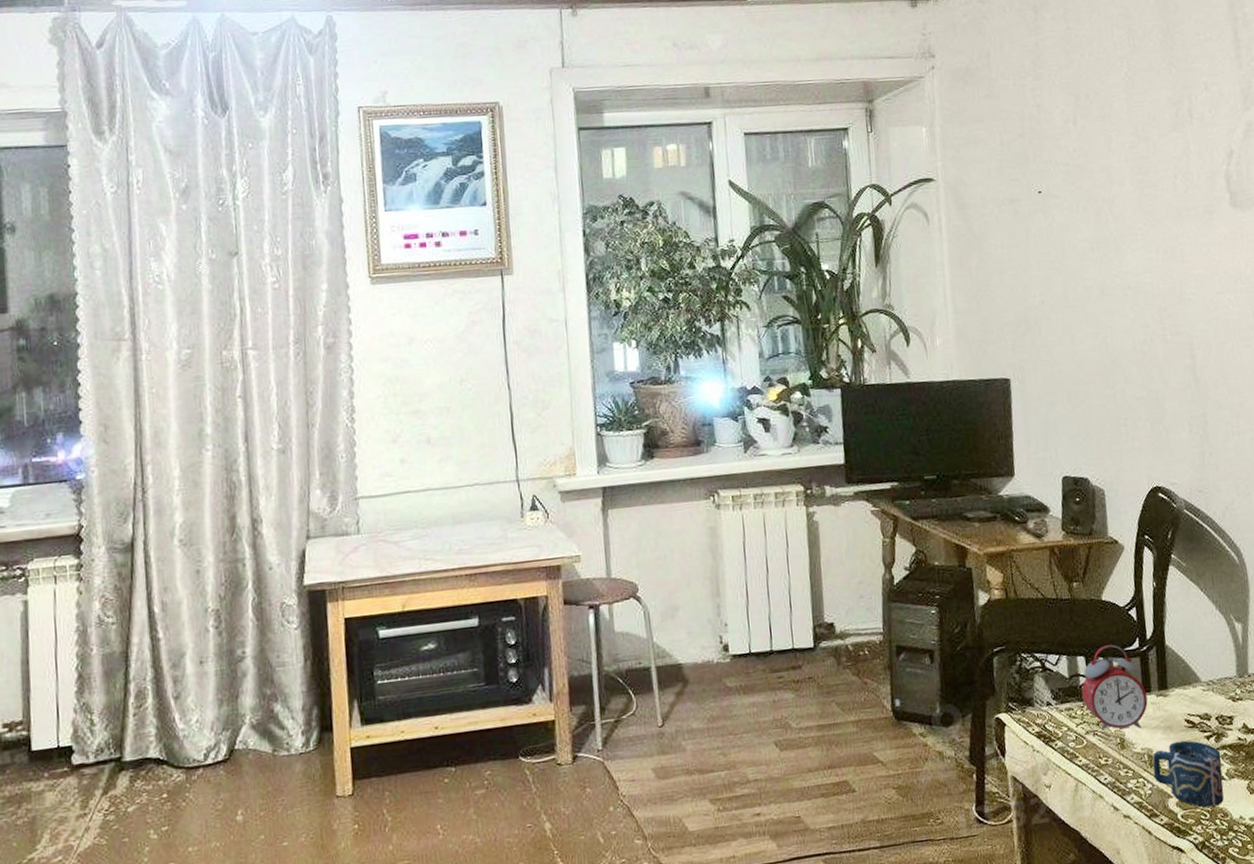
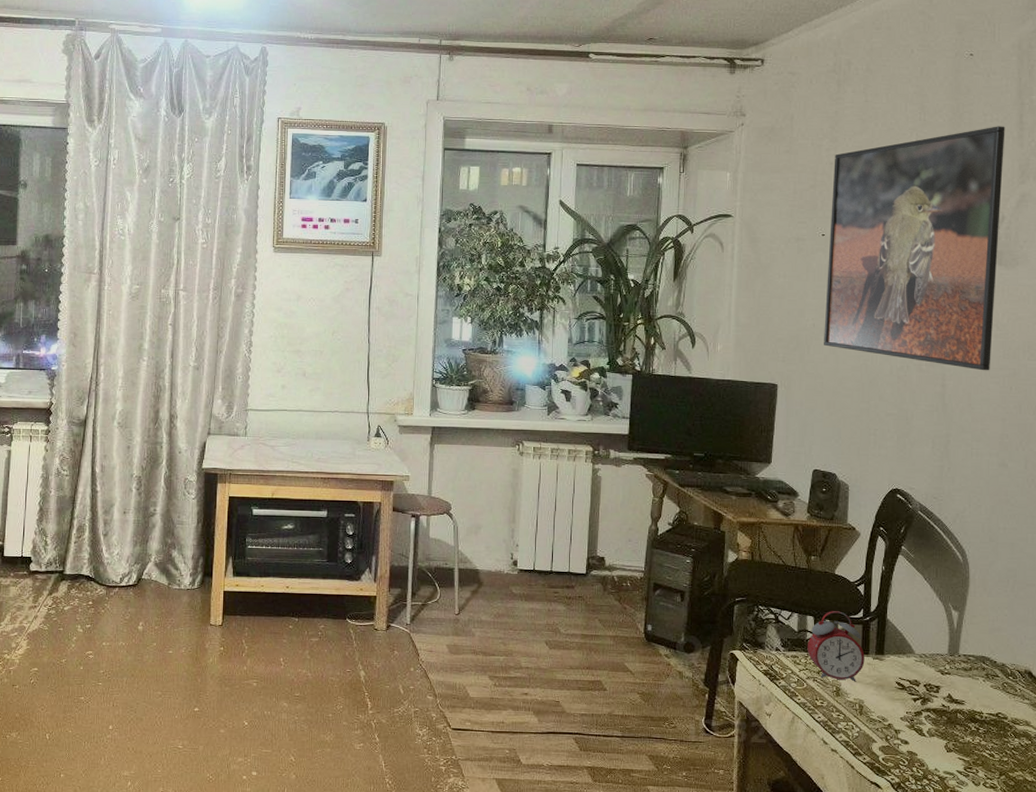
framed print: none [1041,45,1240,334] -> present [824,126,1005,371]
cup: present [1153,740,1224,807] -> none [862,698,925,756]

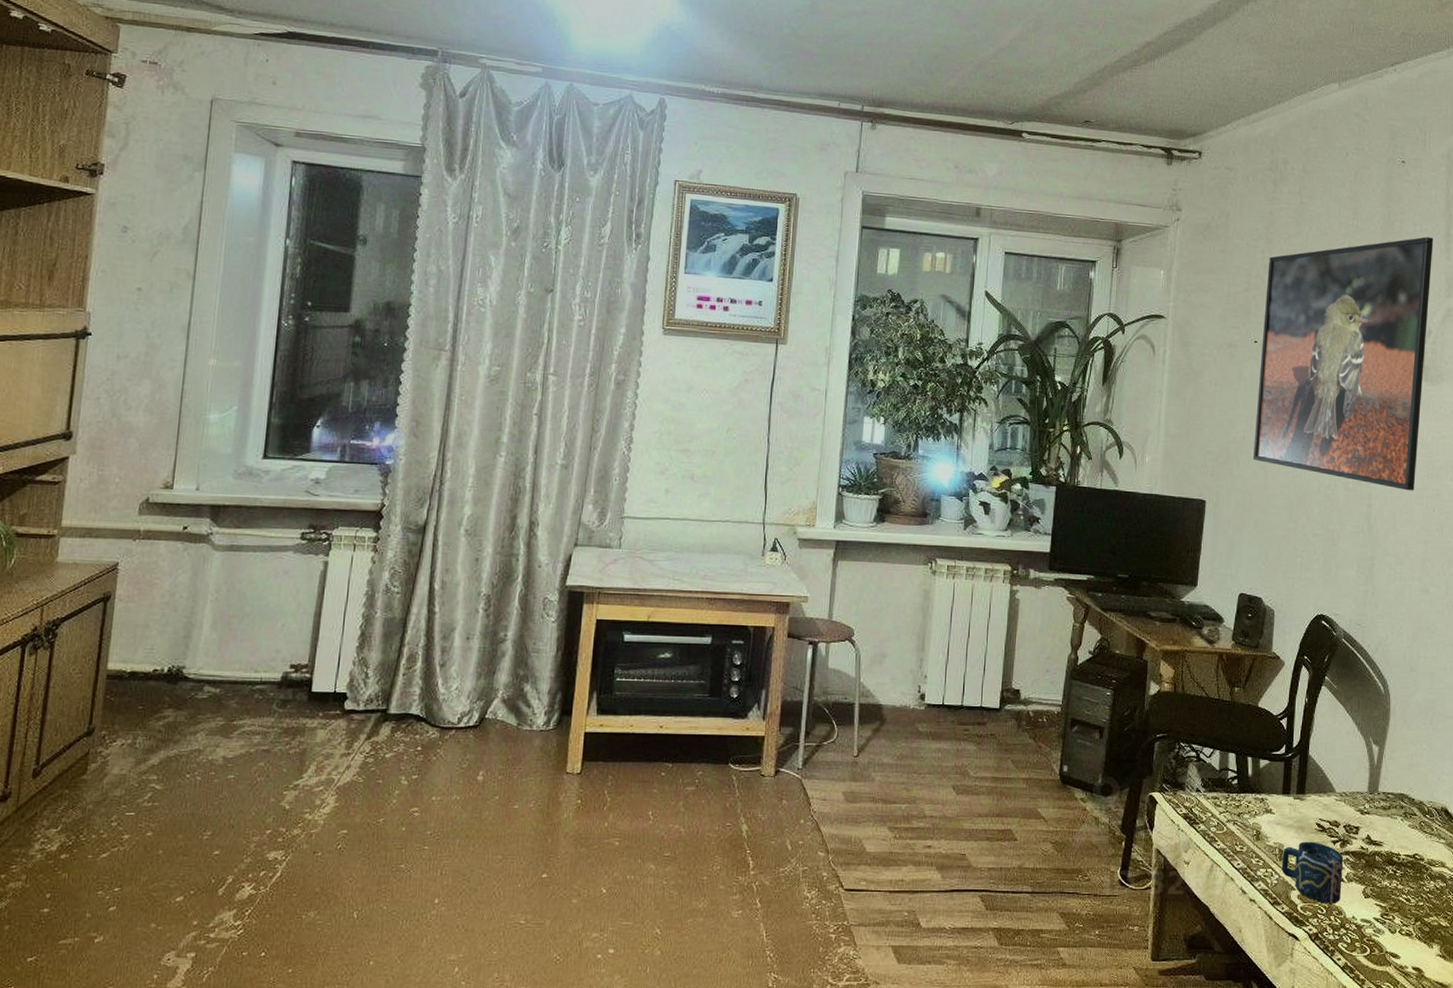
alarm clock: present [807,611,865,682] -> none [1228,747,1286,824]
cup: none [862,698,925,756] -> present [1281,841,1344,903]

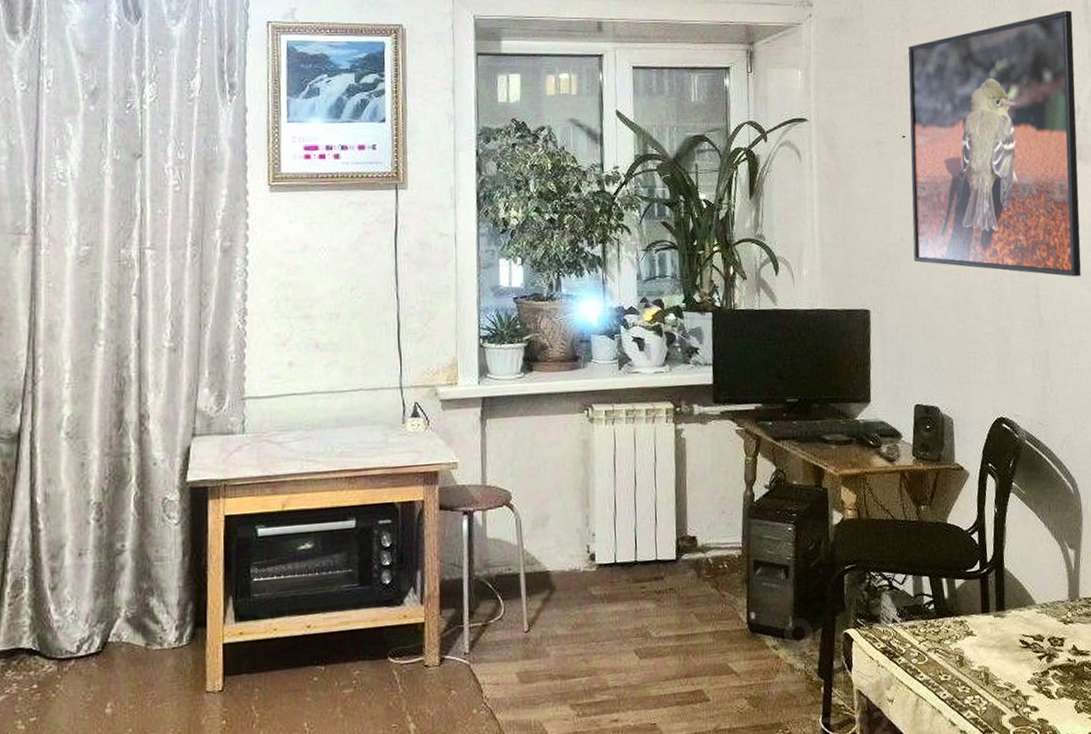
cup: present [1281,841,1344,903] -> none [989,660,1053,725]

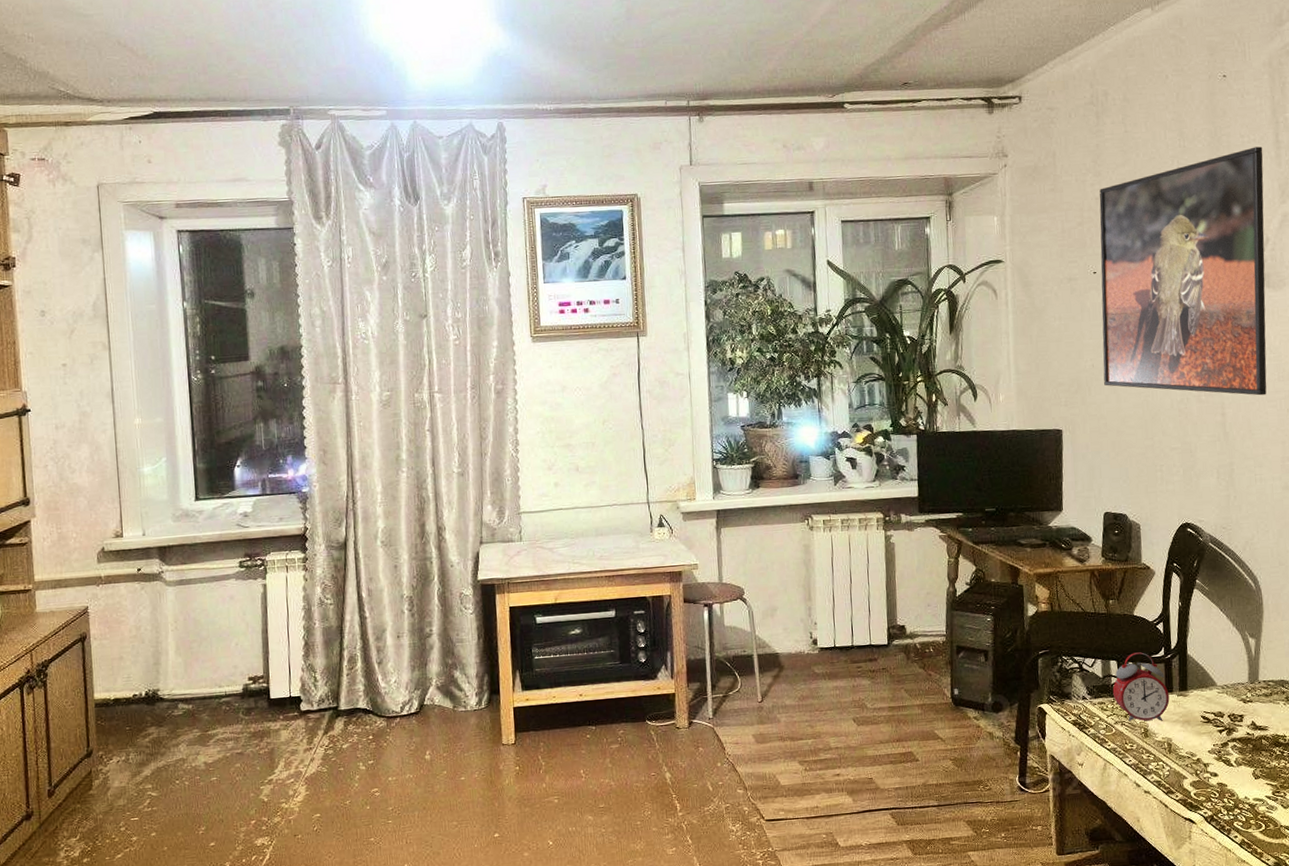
alarm clock: none [925,566,986,647] -> present [1112,652,1170,721]

